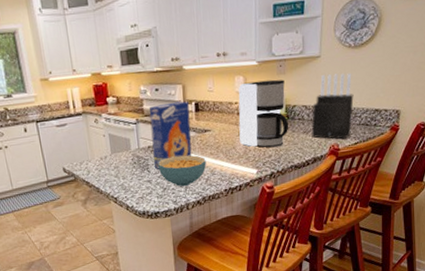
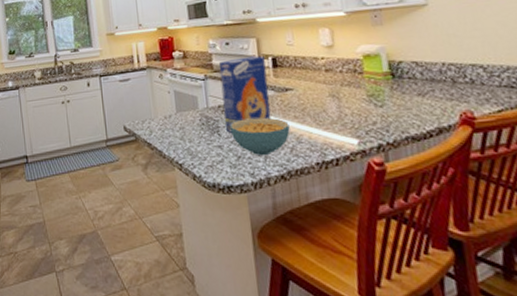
coffee maker: present [238,79,289,148] -> none [324,31,397,113]
knife block: present [311,73,354,140] -> none [426,23,490,105]

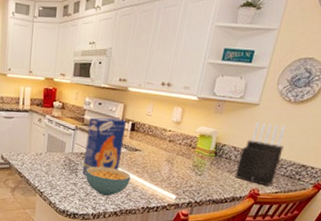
knife block: none [426,23,490,105] -> present [235,122,286,186]

